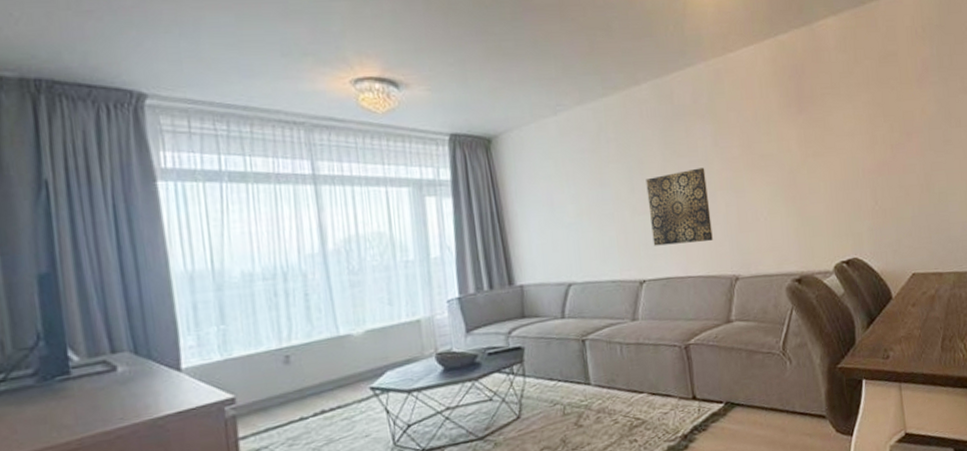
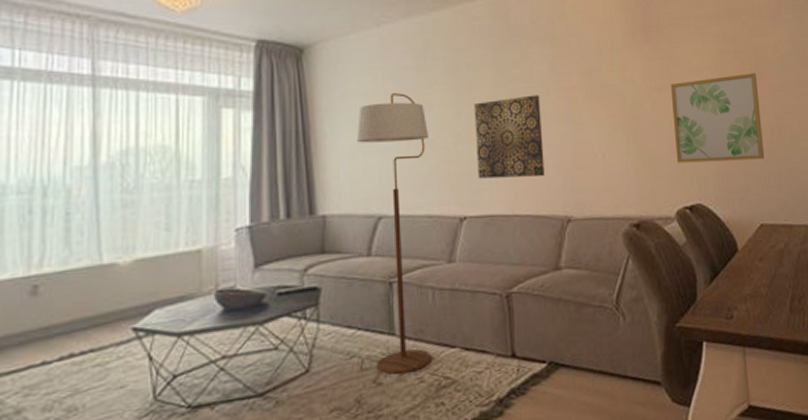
floor lamp: none [543,173,623,418] -> present [356,93,431,375]
wall art: none [824,134,915,222] -> present [670,73,765,163]

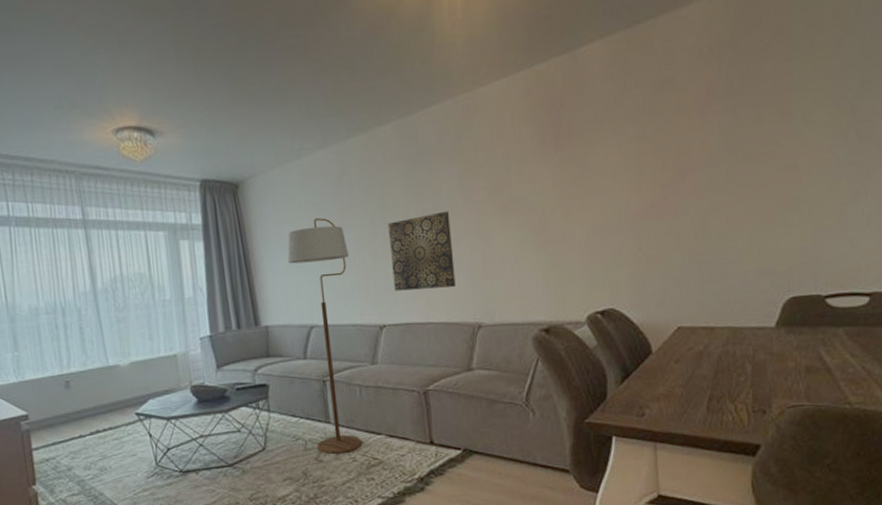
wall art: present [670,73,765,163] -> none [582,172,686,270]

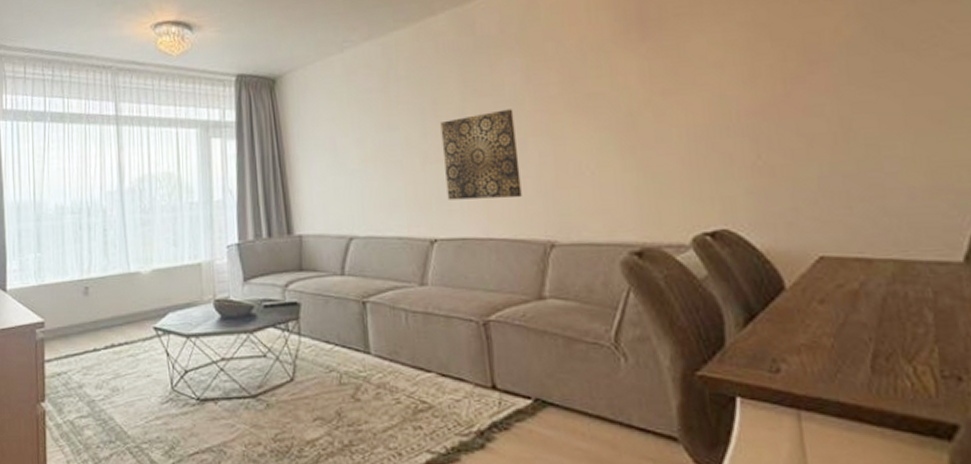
floor lamp: present [287,218,362,454] -> none [326,115,407,392]

